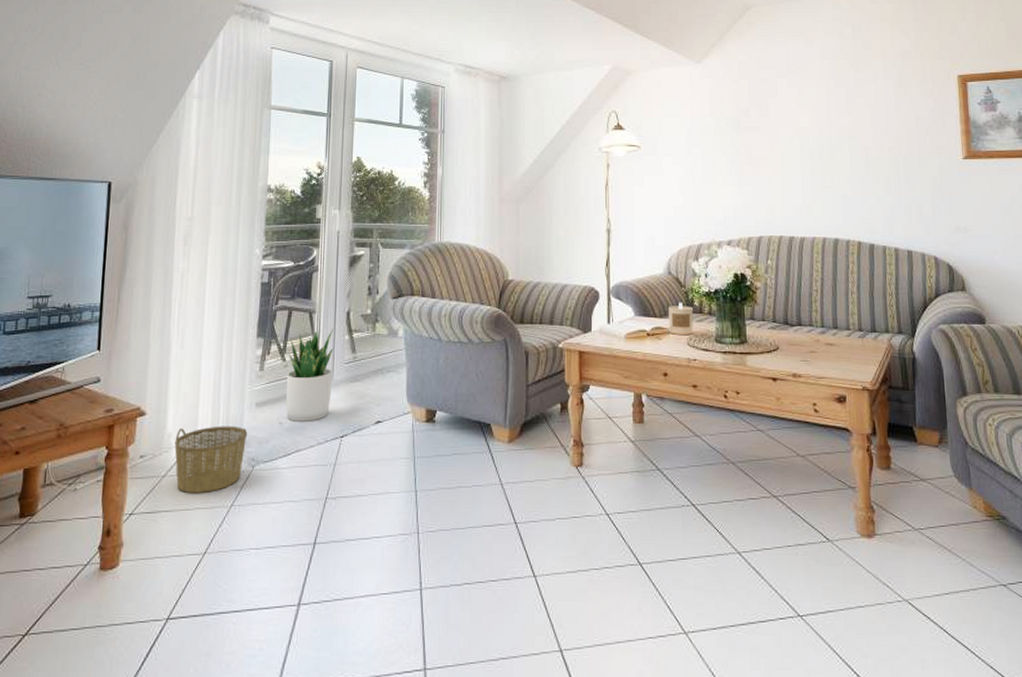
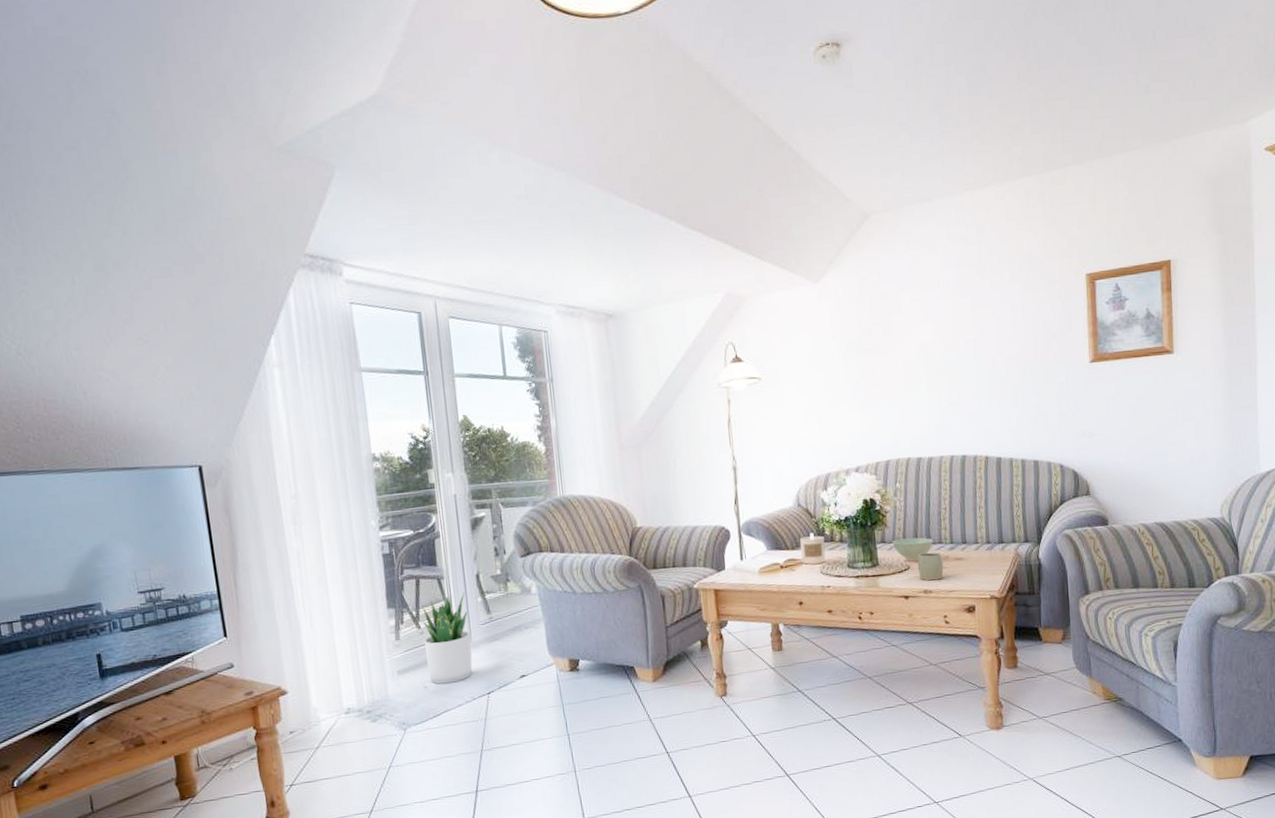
basket: present [174,426,248,494] -> none [322,694,394,761]
bowl: none [761,317,803,343] -> present [892,537,933,562]
mug: none [786,334,814,364] -> present [917,552,944,581]

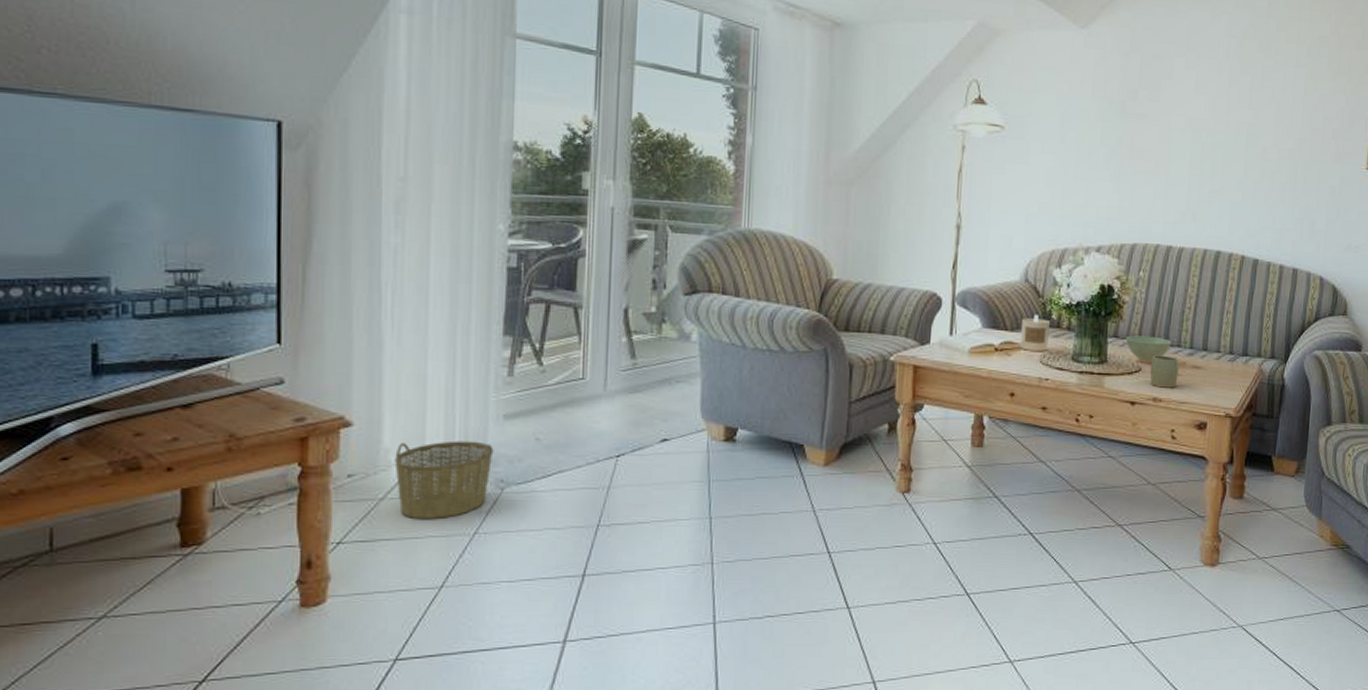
basket: none [322,694,394,761] -> present [395,440,494,520]
planter: present [422,592,473,684] -> none [543,328,607,438]

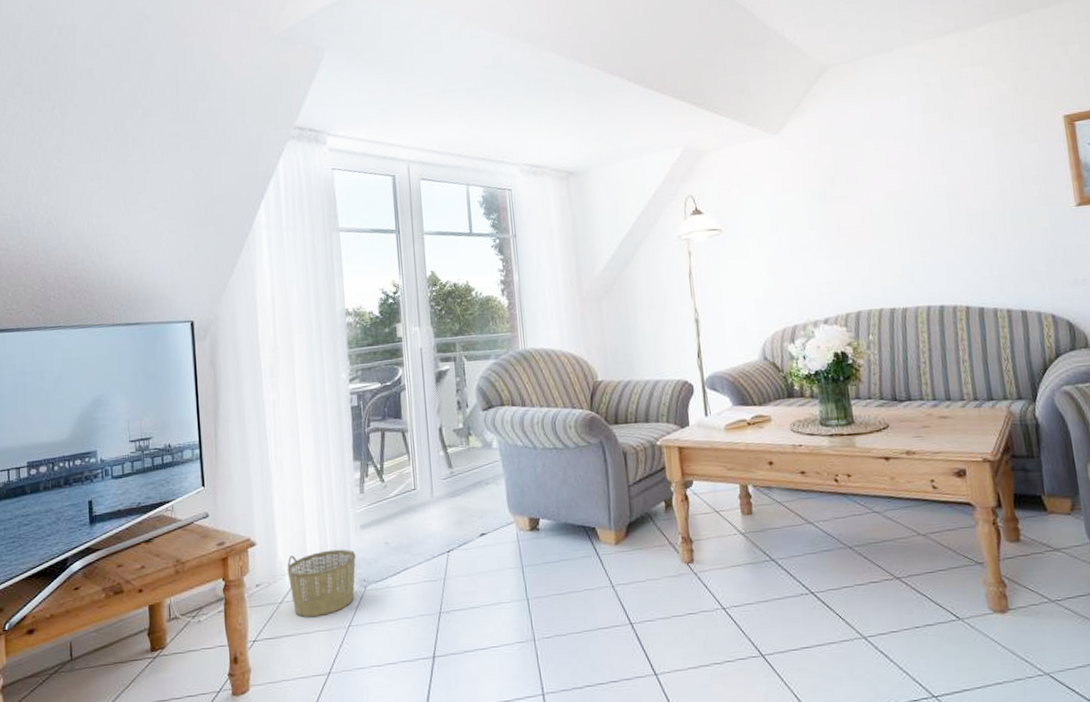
candle: present [1020,314,1051,352] -> none [767,387,796,422]
bowl: present [1125,335,1171,365] -> none [867,393,913,420]
mug: present [1150,355,1179,388] -> none [896,409,928,441]

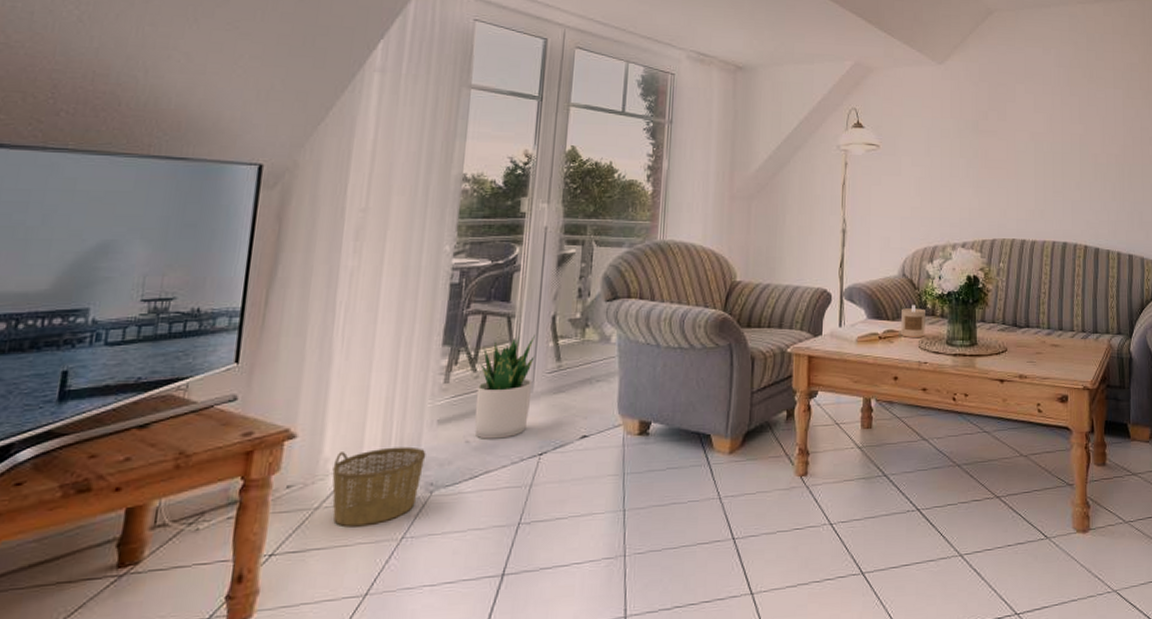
planter: none [386,446,433,540] -> present [474,335,535,439]
candle: none [767,387,796,422] -> present [901,304,927,339]

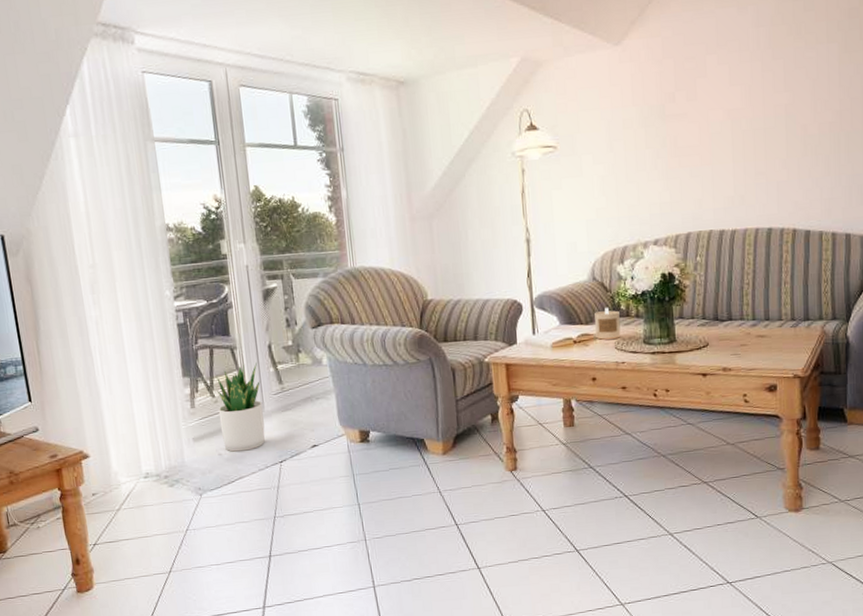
basket: present [332,446,426,527] -> none [122,460,191,523]

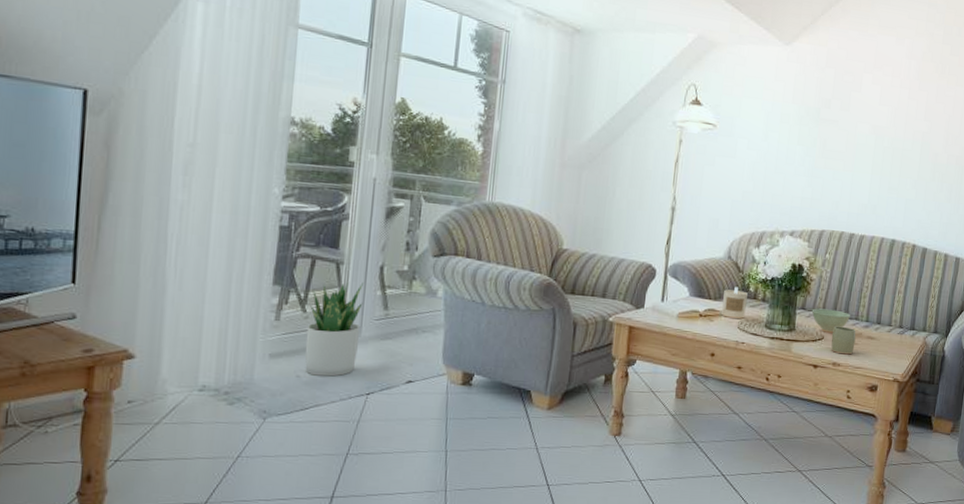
bowl: none [690,313,734,339] -> present [811,308,850,334]
mug: none [716,329,745,358] -> present [831,326,856,355]

